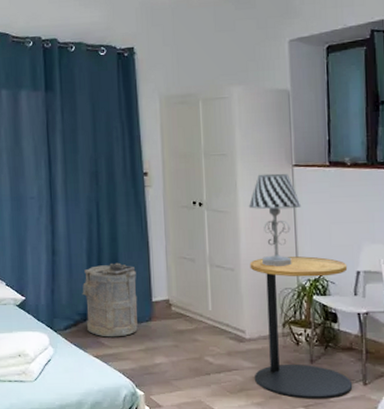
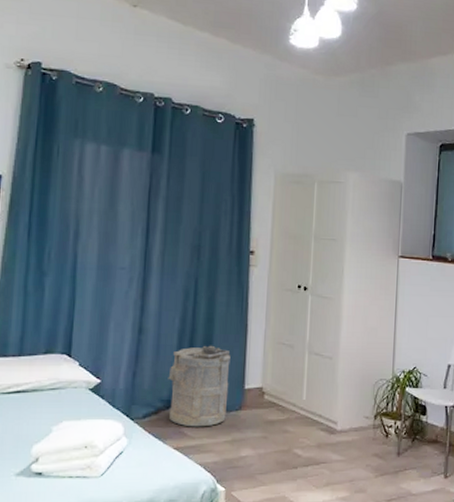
table lamp: present [248,173,302,266] -> none [352,262,403,357]
side table: present [249,256,353,399] -> none [342,347,440,493]

